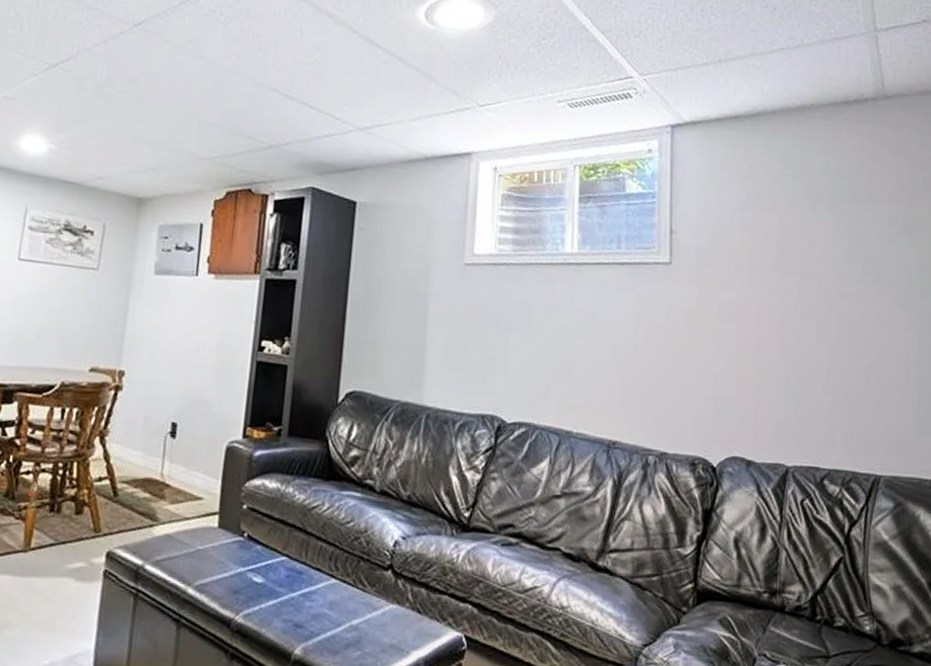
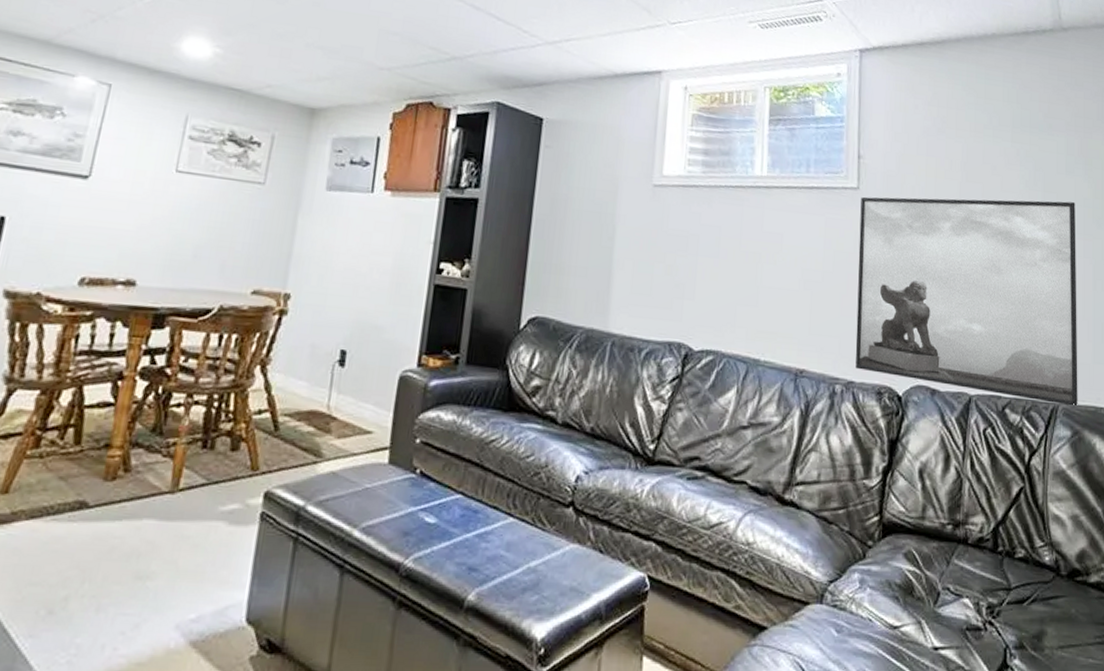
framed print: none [668,271,901,478] -> present [855,196,1078,406]

